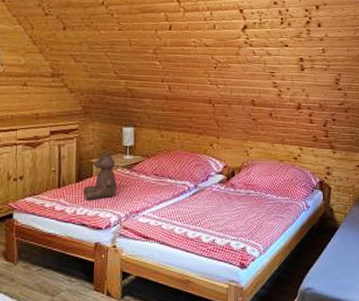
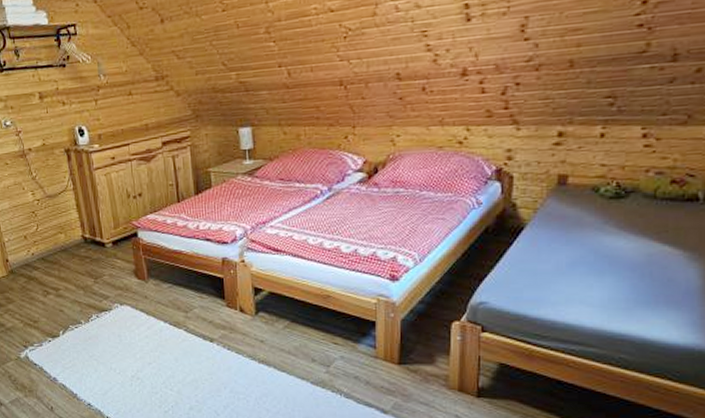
teddy bear: present [82,149,117,201] -> none [203,155,239,214]

